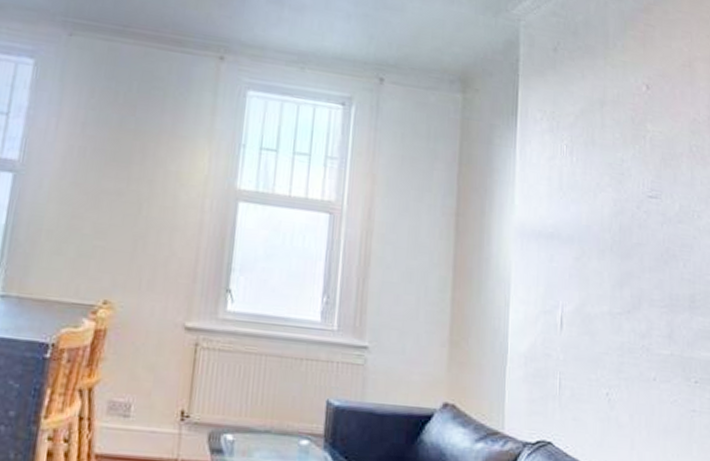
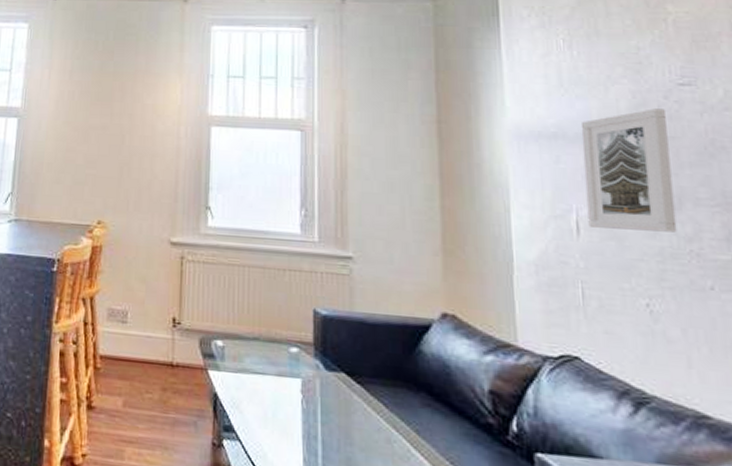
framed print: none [570,216,636,329] -> present [580,108,677,233]

